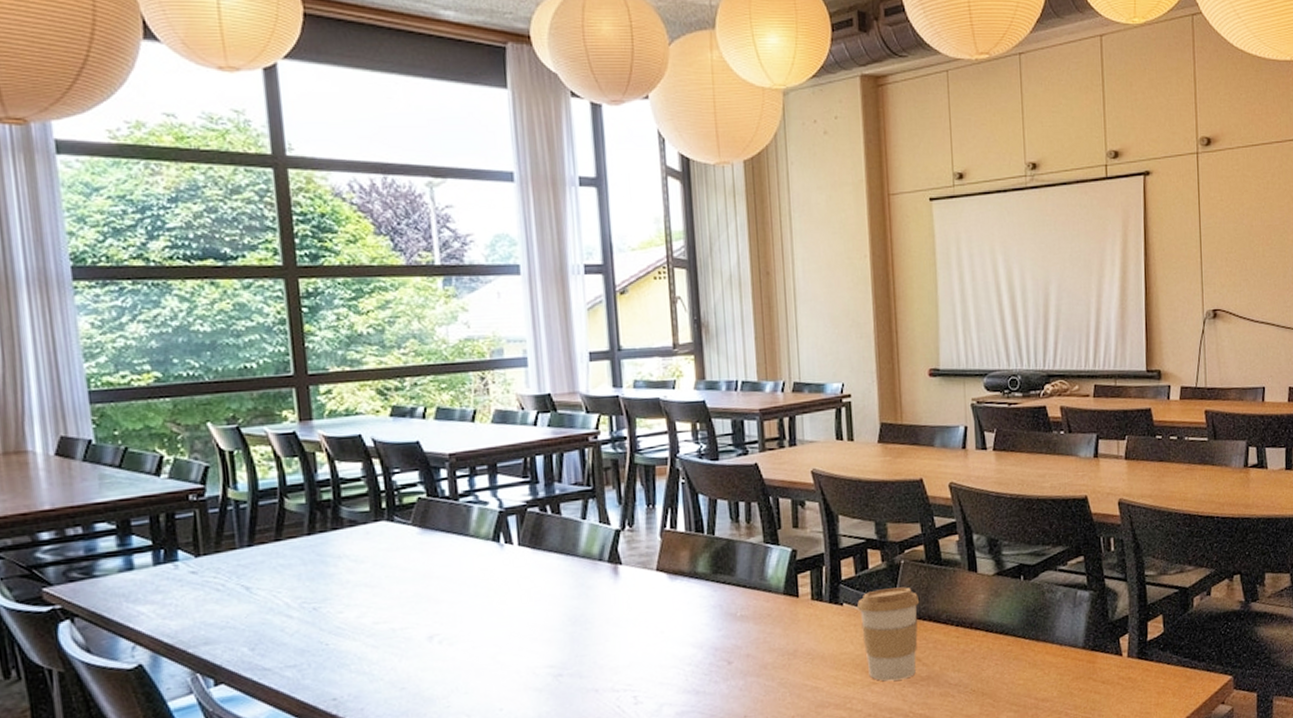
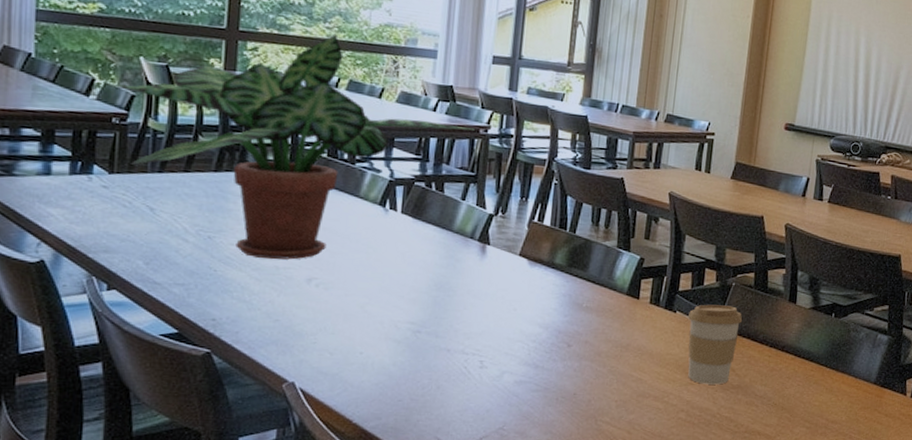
potted plant: none [177,359,583,623] -> present [107,34,475,260]

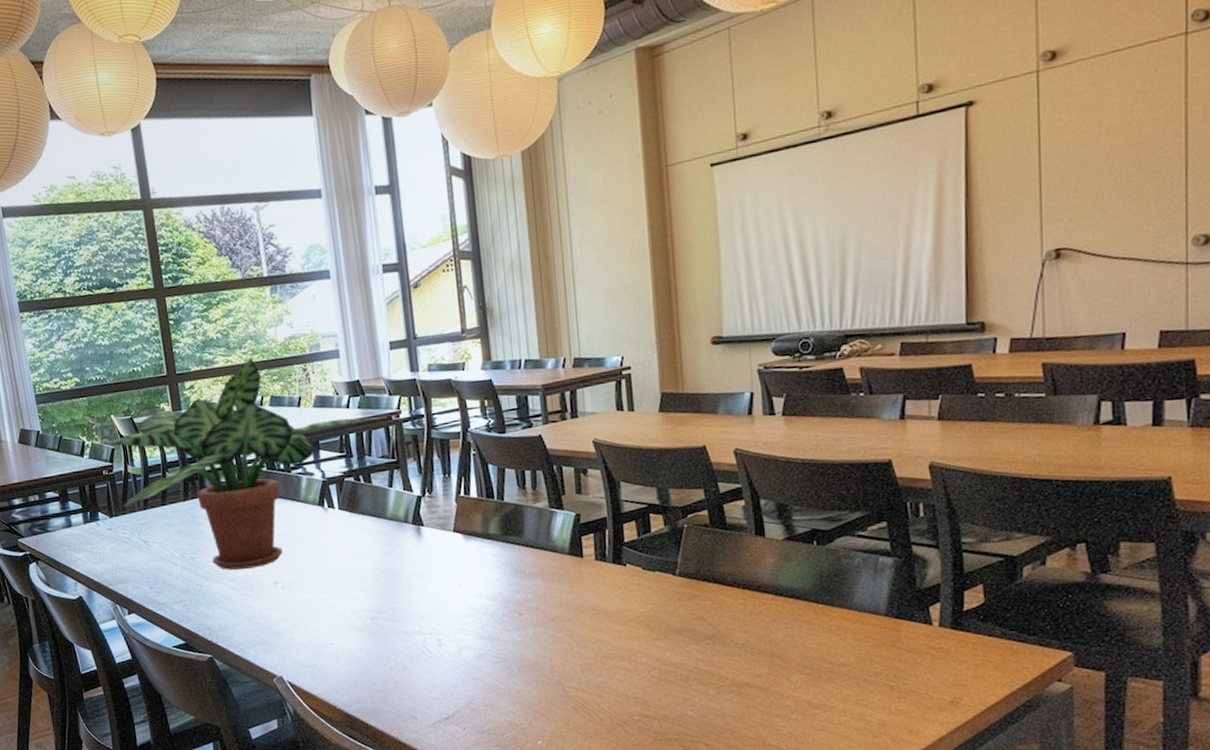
coffee cup: present [688,304,743,385] -> none [640,550,704,638]

